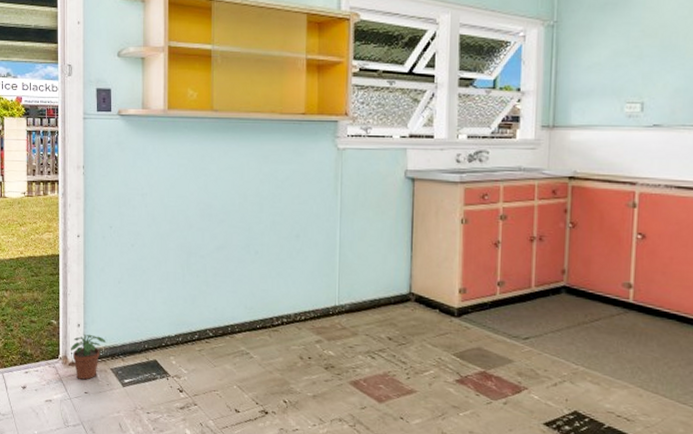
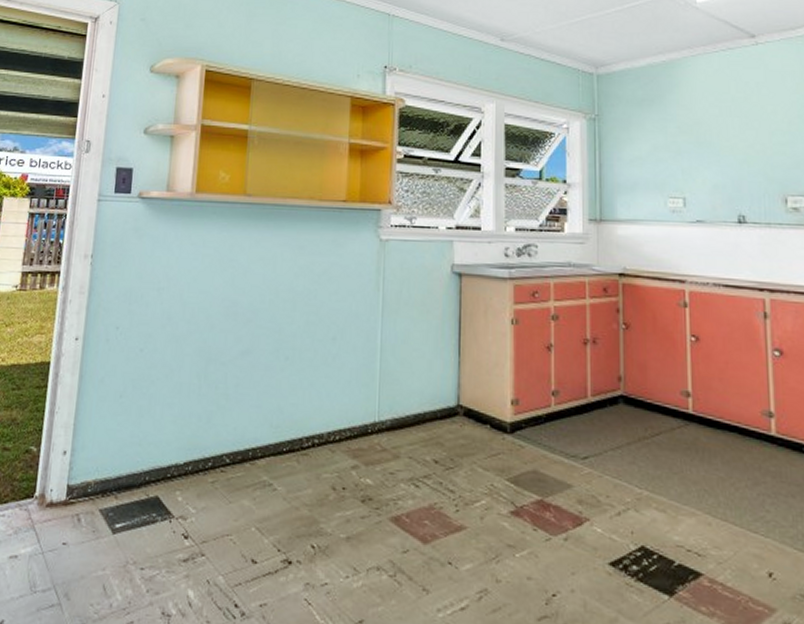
potted plant: present [70,334,106,380] -> none [49,464,98,526]

